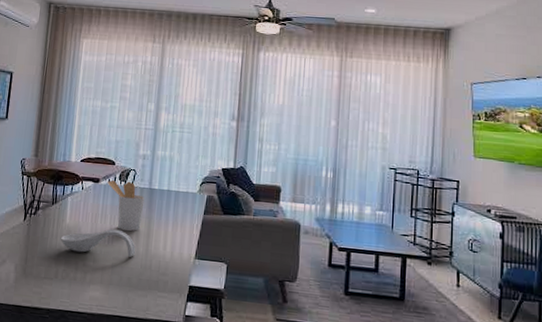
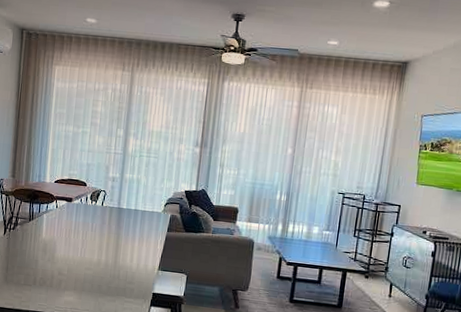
spoon rest: present [60,229,136,257] -> none [37,243,106,268]
utensil holder: present [106,179,145,231] -> none [78,199,114,246]

